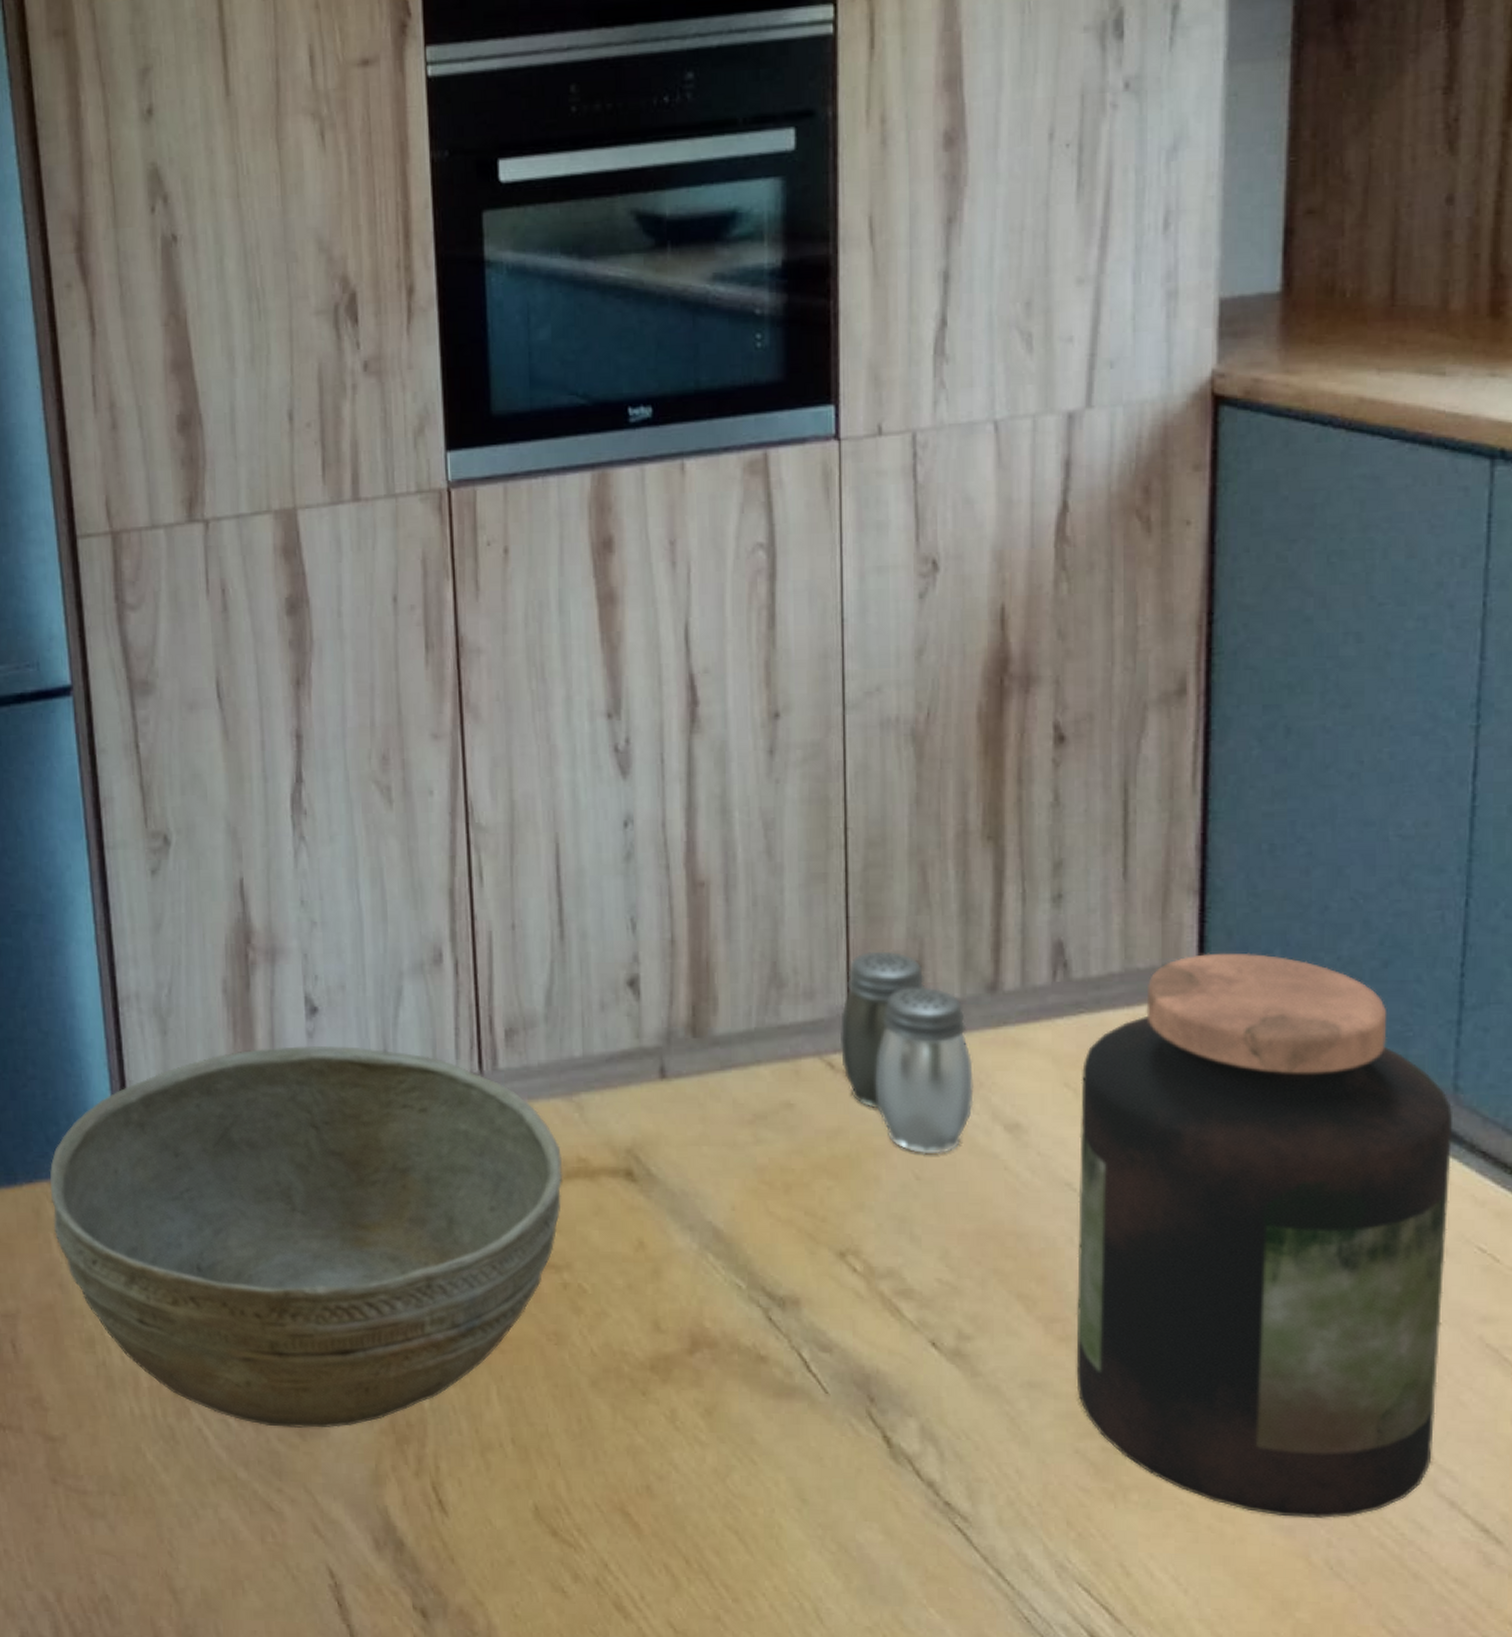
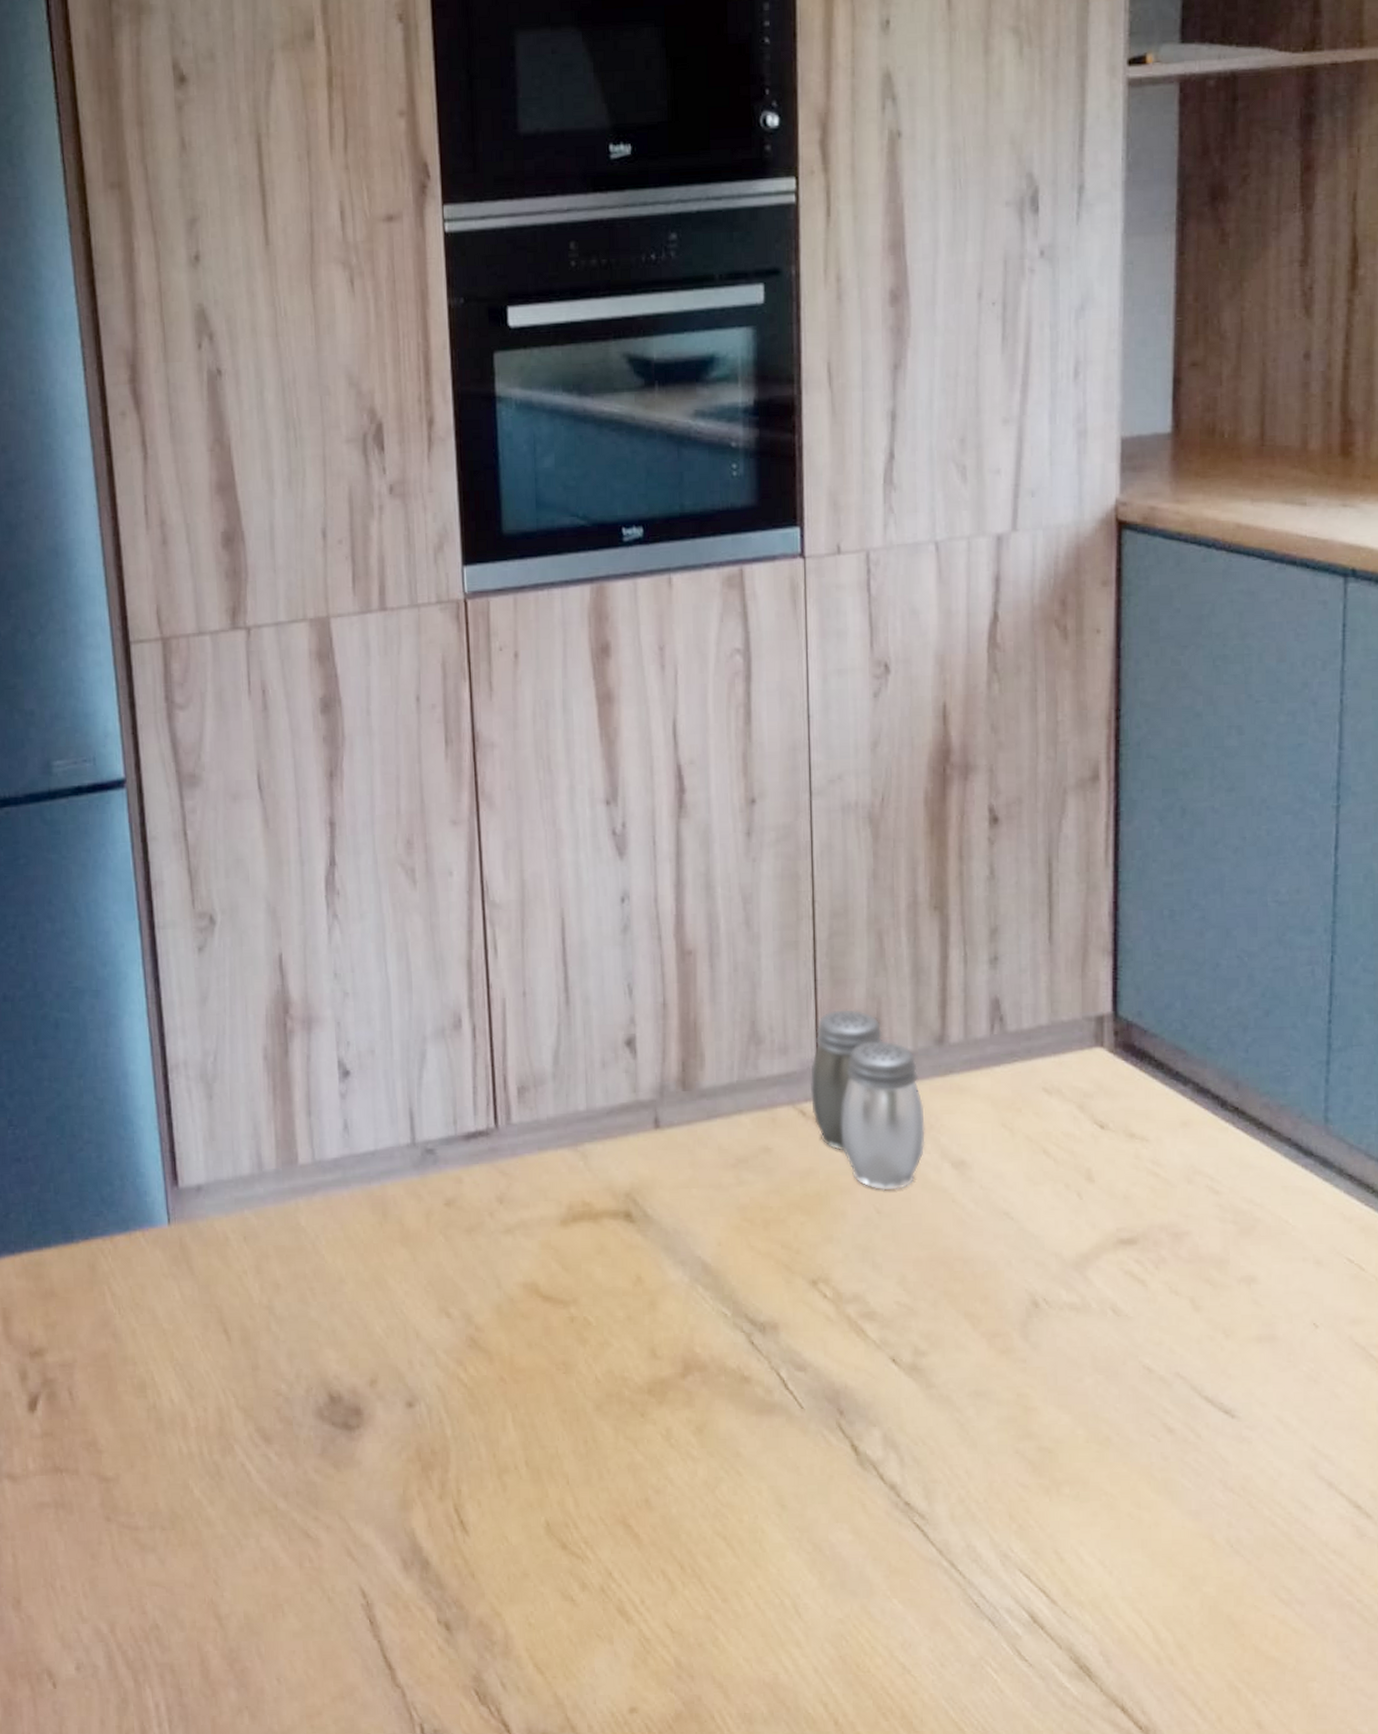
bowl: present [50,1046,563,1428] -> none [104,1106,570,1459]
jar: present [1076,952,1453,1518] -> none [1014,1005,1325,1502]

